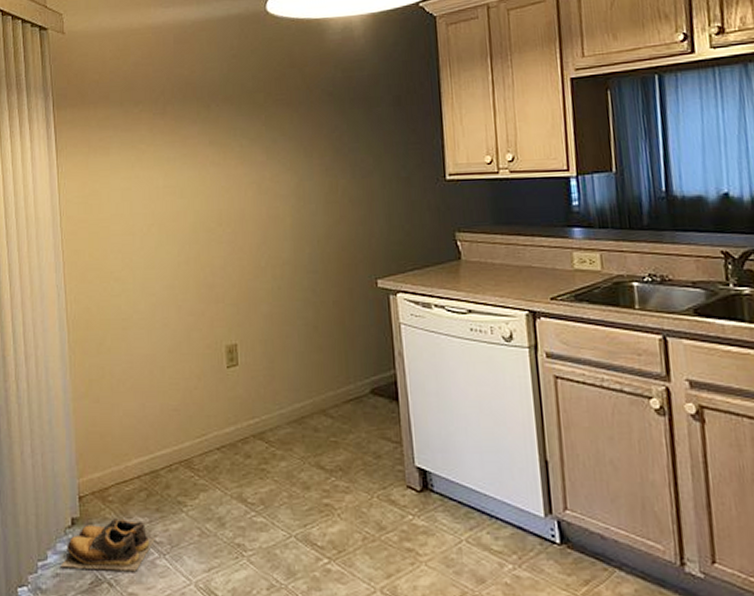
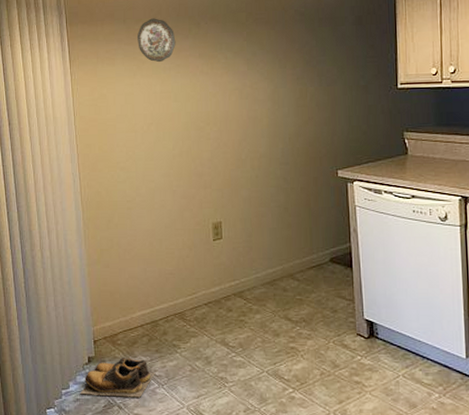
decorative plate: none [136,100,182,152] -> present [137,18,176,63]

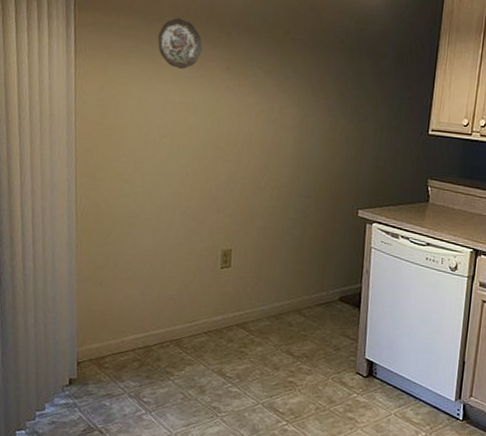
shoes: present [80,358,156,398] -> none [57,381,144,423]

